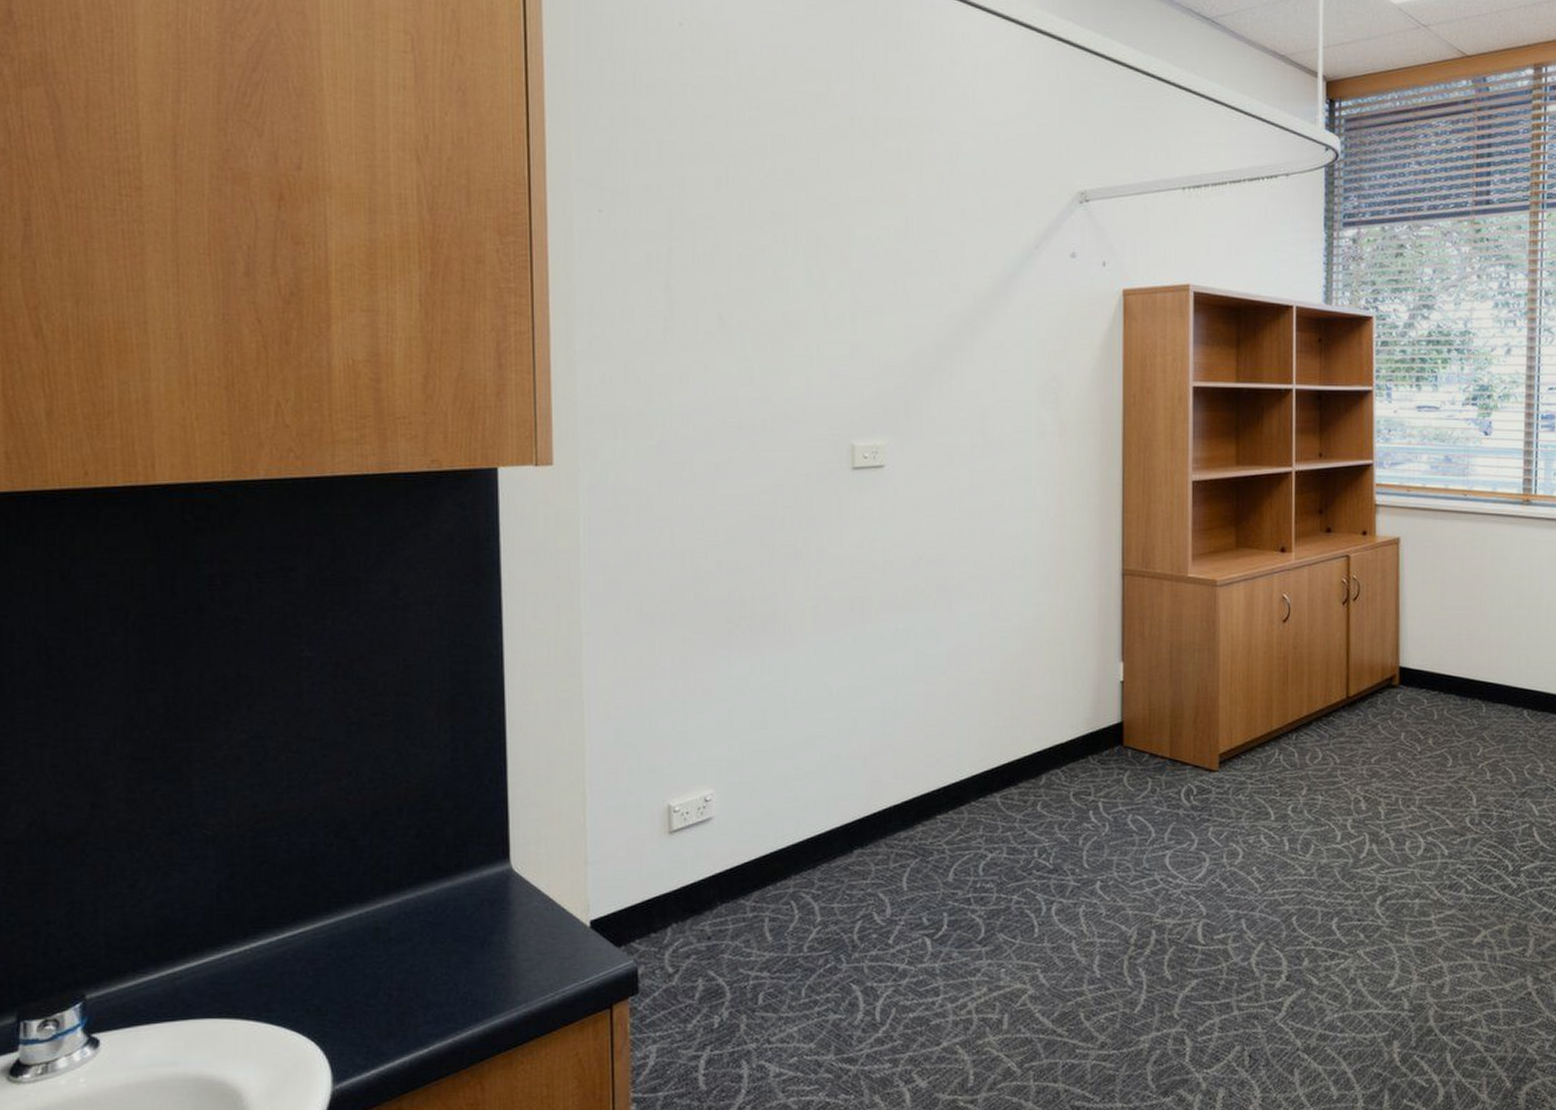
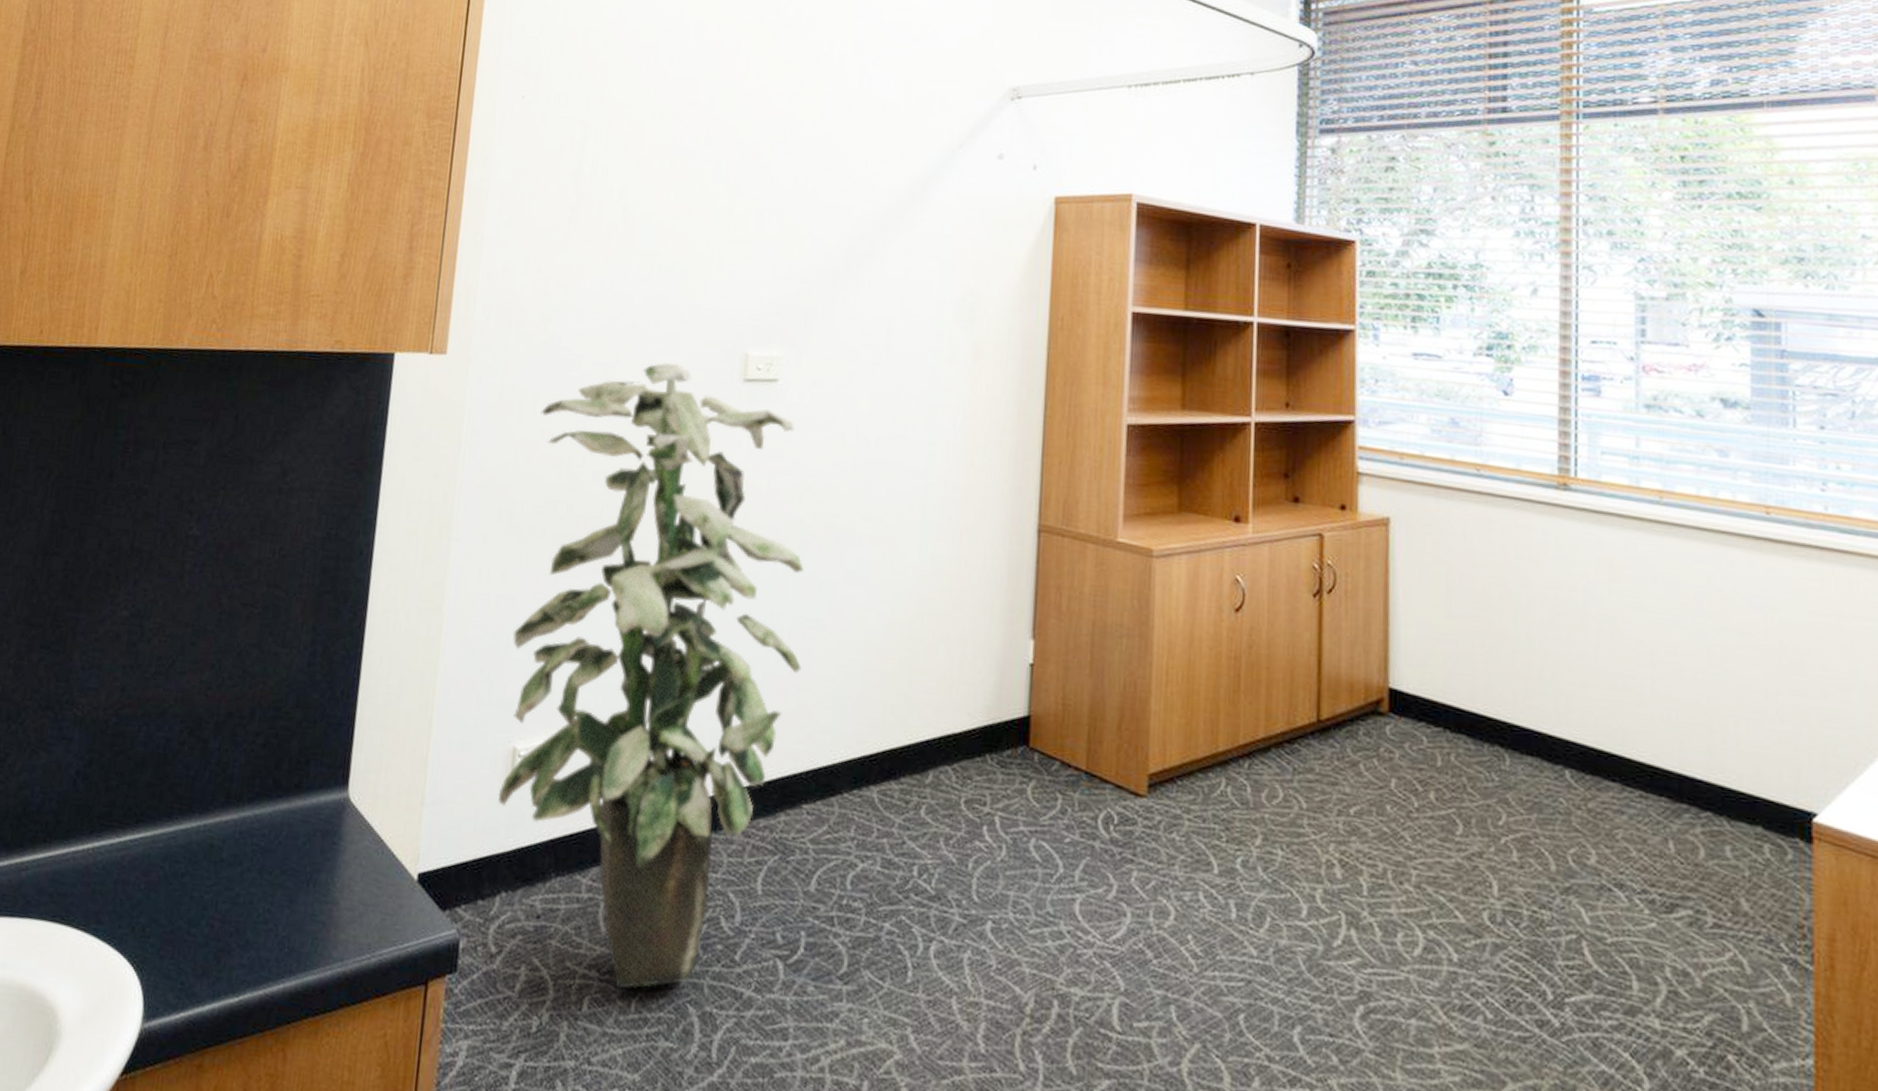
indoor plant: none [654,457,926,982] -> present [498,362,804,989]

